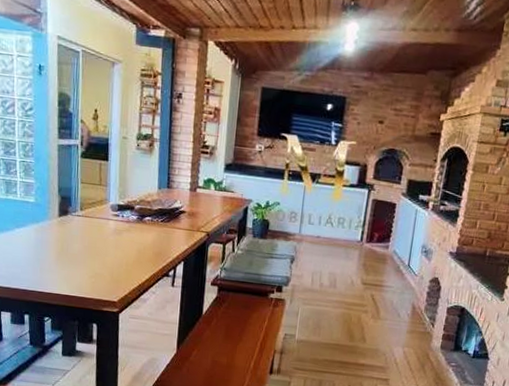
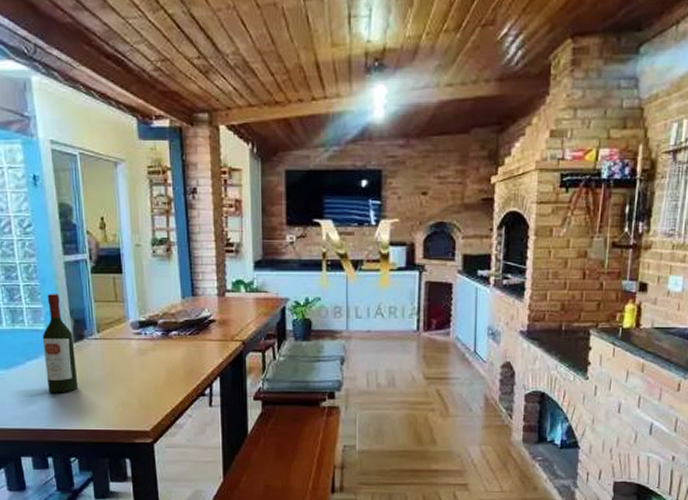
wine bottle: none [31,171,59,260] -> present [42,294,78,393]

